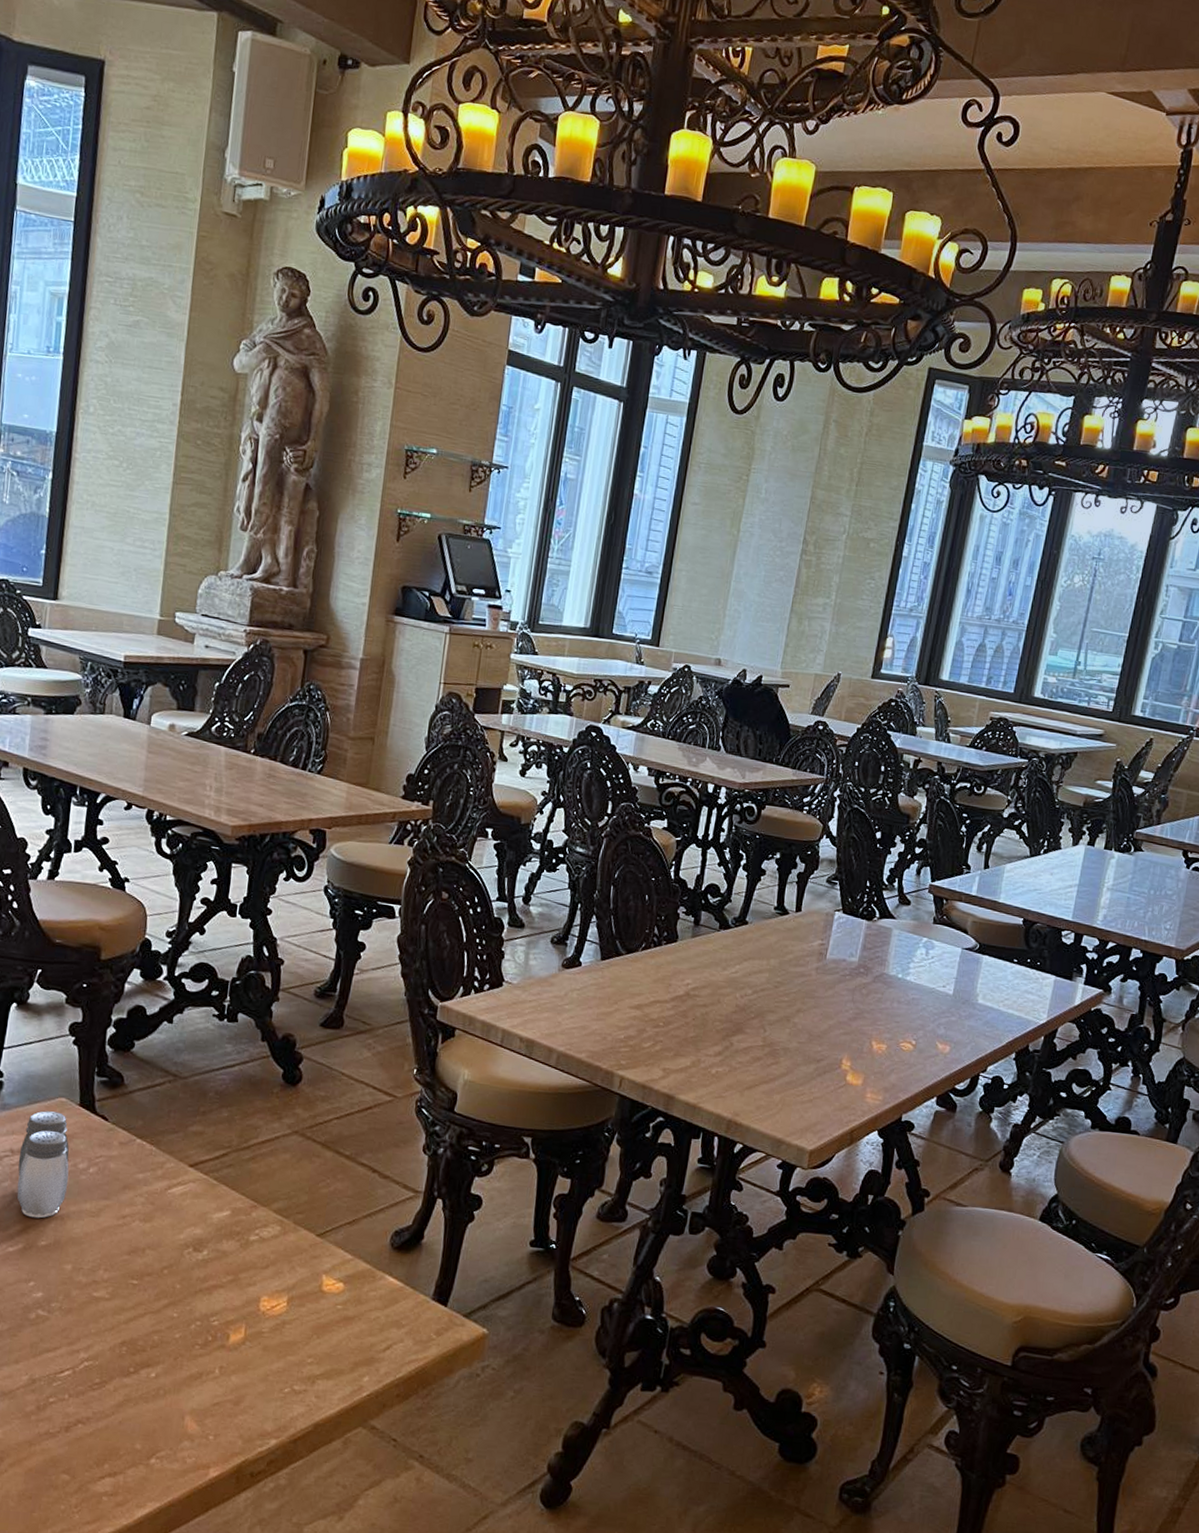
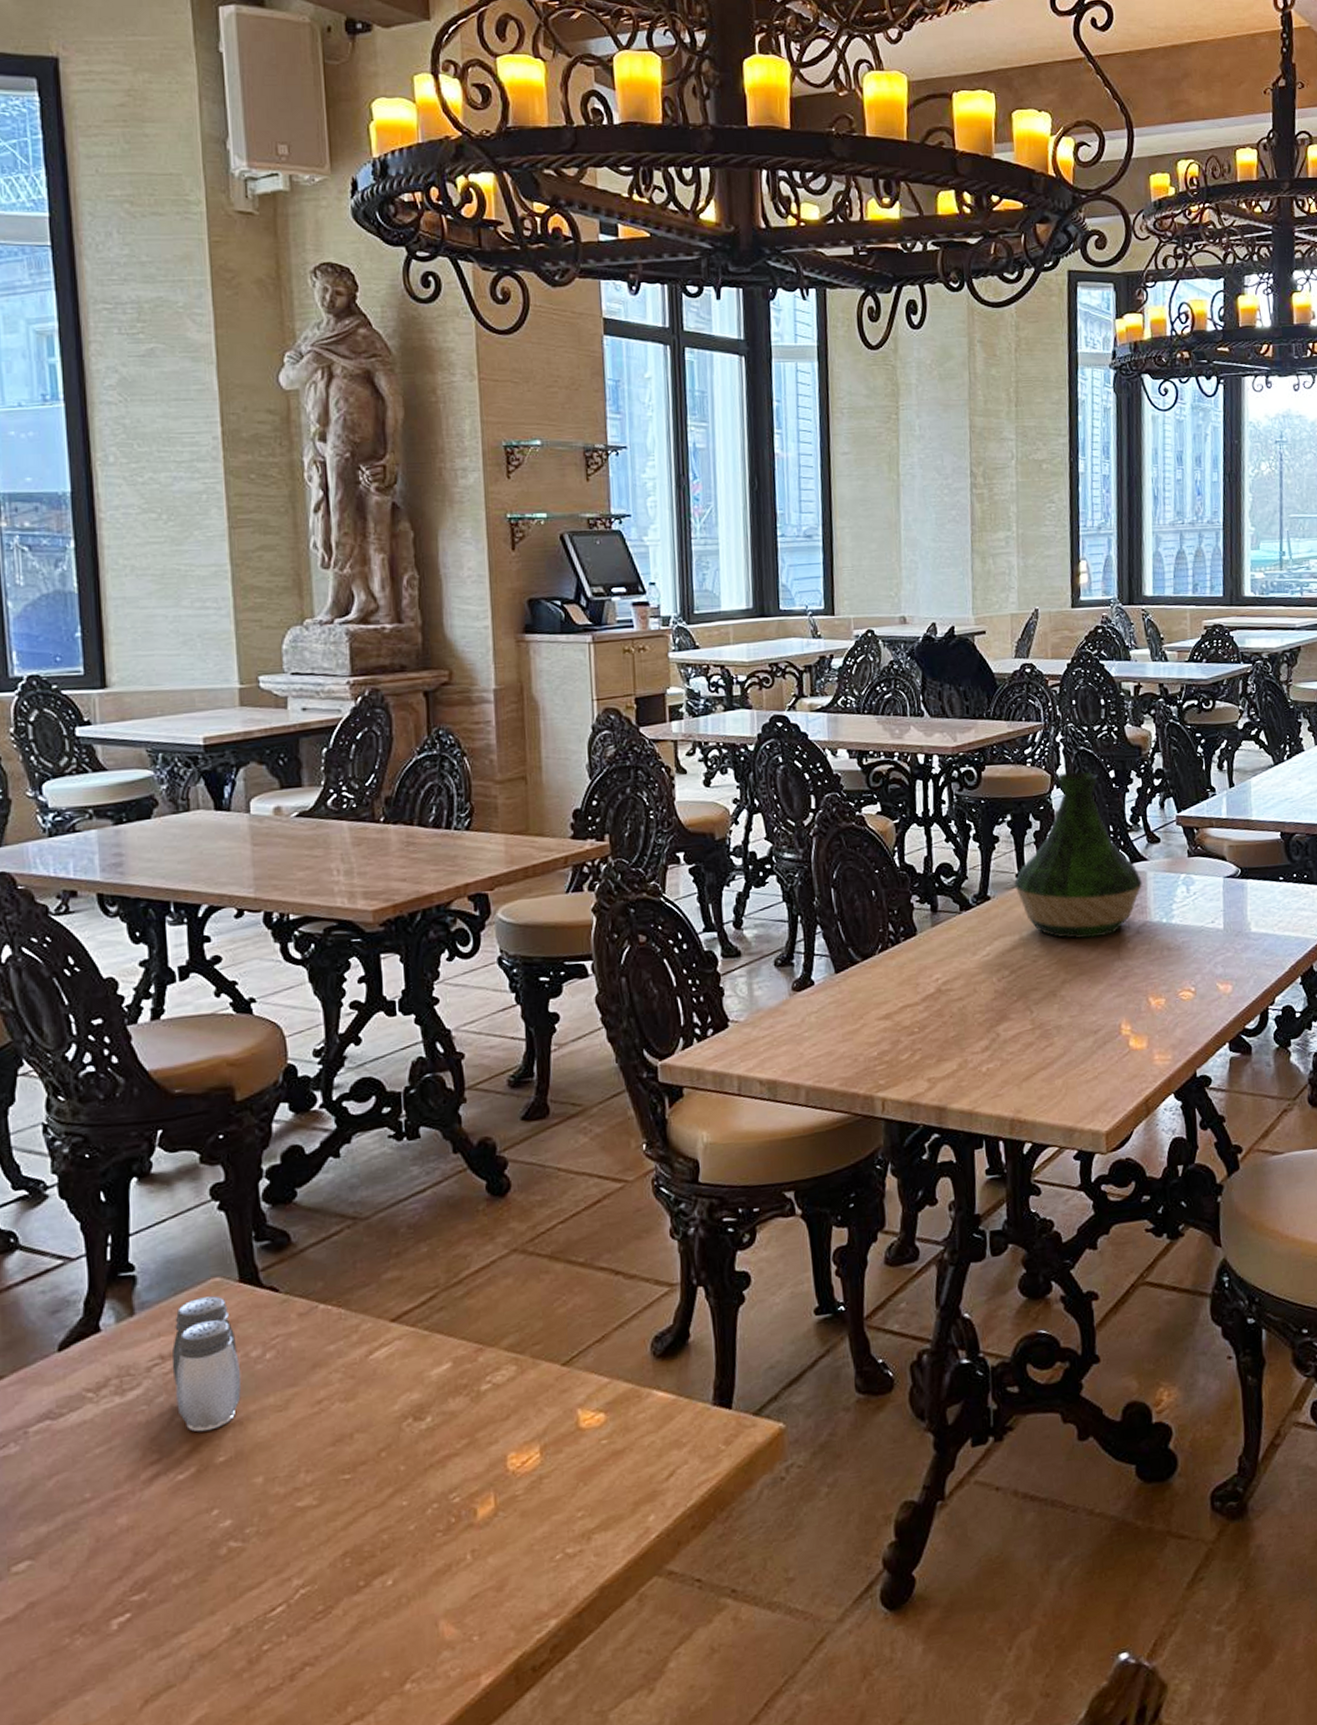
vase: none [771,825,887,978] -> present [1014,772,1142,939]

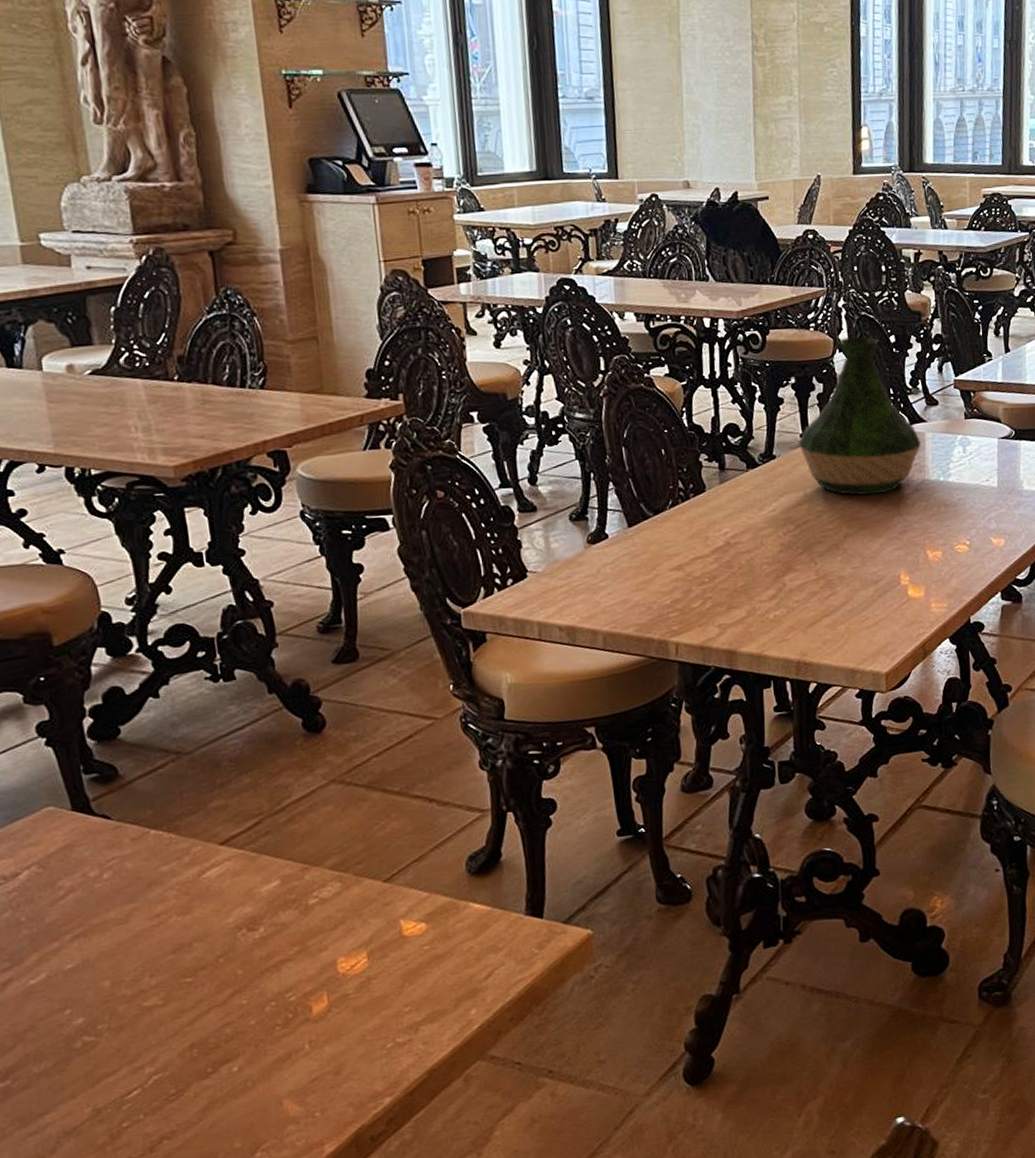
salt and pepper shaker: present [172,1296,241,1432] -> none [13,823,83,943]

